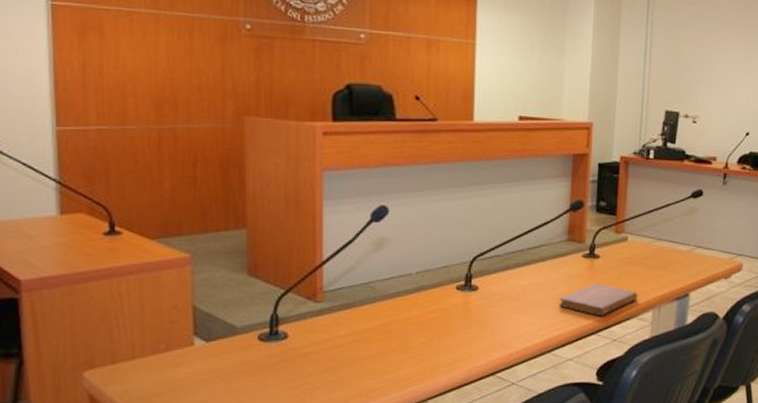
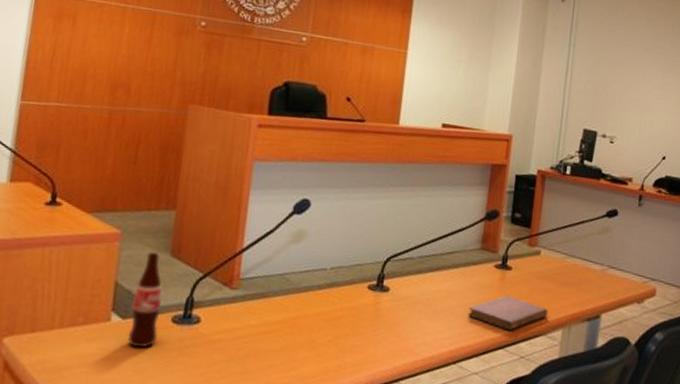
bottle: none [214,272,246,369] -> present [127,252,163,348]

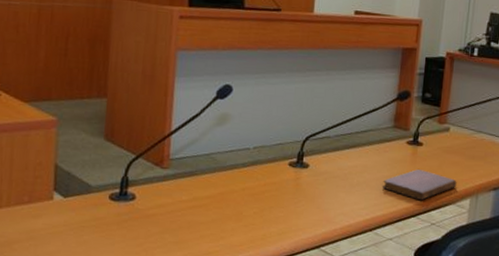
bottle: present [127,252,163,348] -> none [70,136,99,223]

